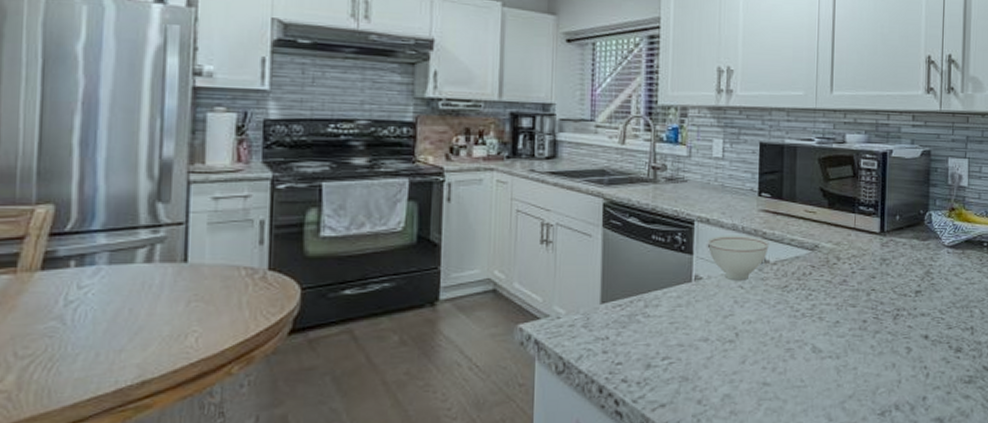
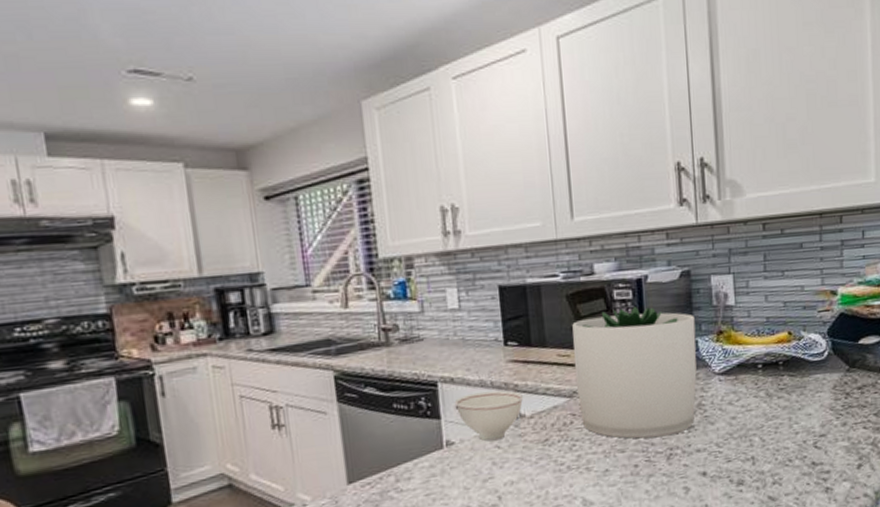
planter: none [818,176,931,298] -> present [572,307,697,439]

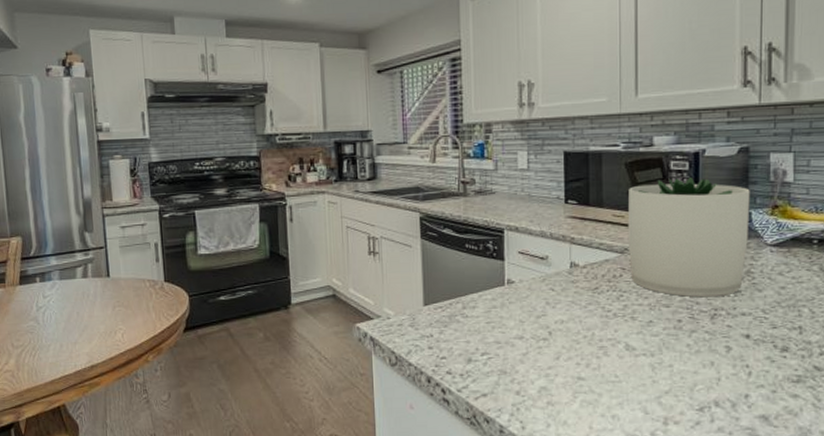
bowl: present [454,390,524,441] -> none [517,241,579,284]

